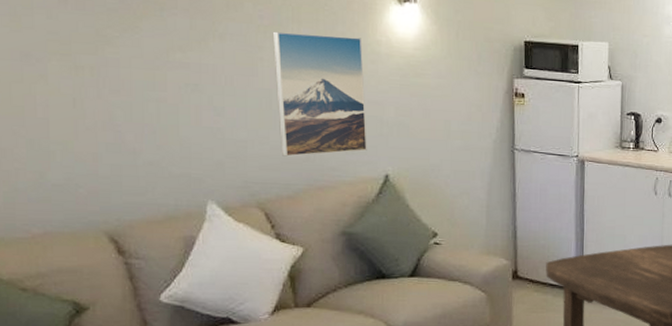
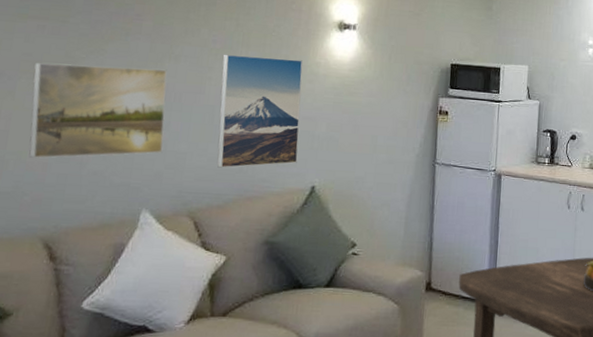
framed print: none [64,42,221,148] -> present [29,62,167,159]

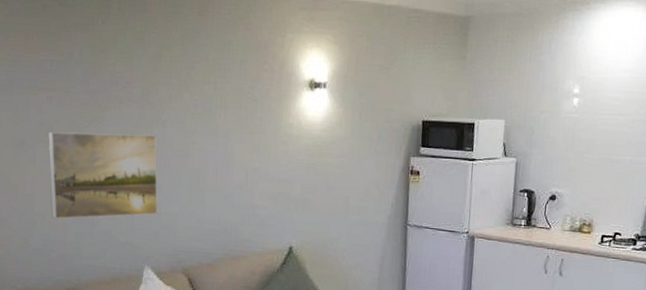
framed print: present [216,54,303,168] -> none [203,118,277,229]

